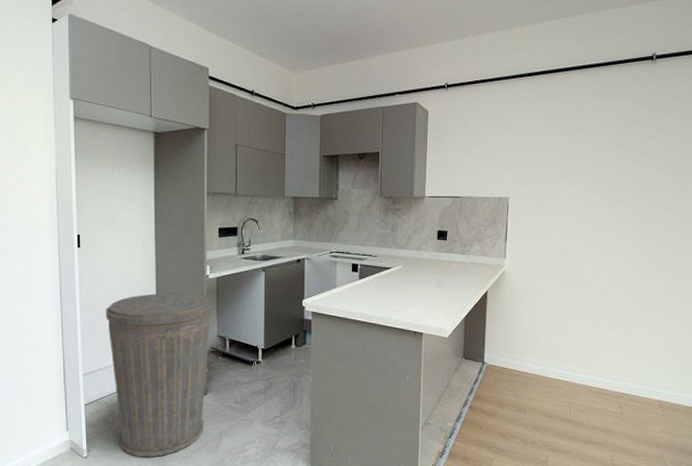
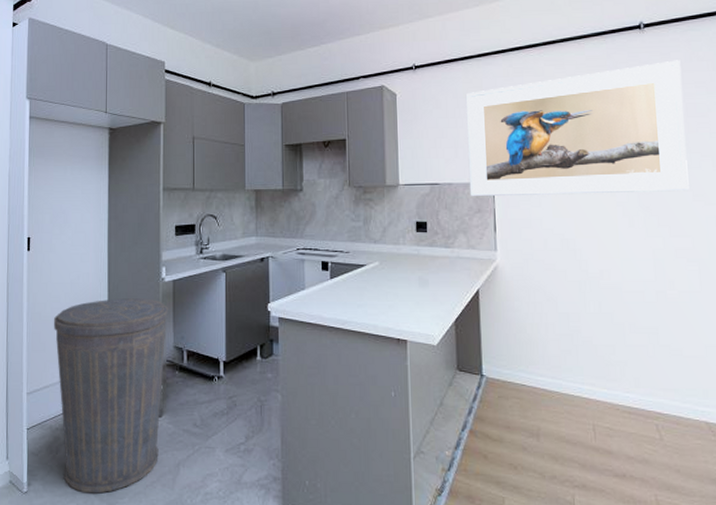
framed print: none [487,91,683,211] -> present [465,60,689,197]

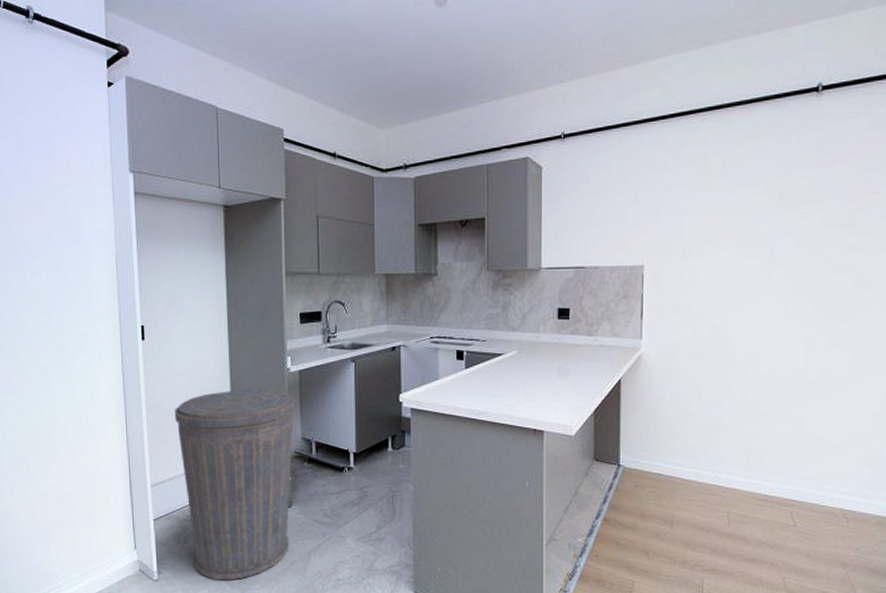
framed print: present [465,60,689,197] -> none [617,128,858,282]

